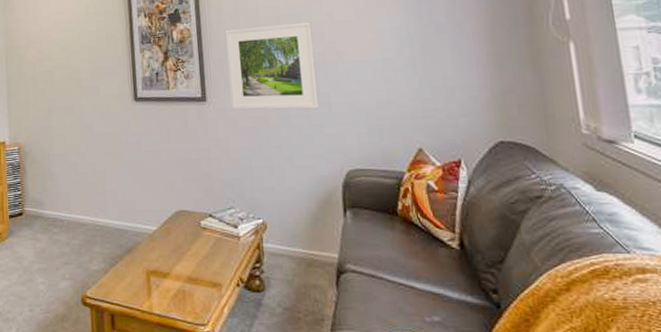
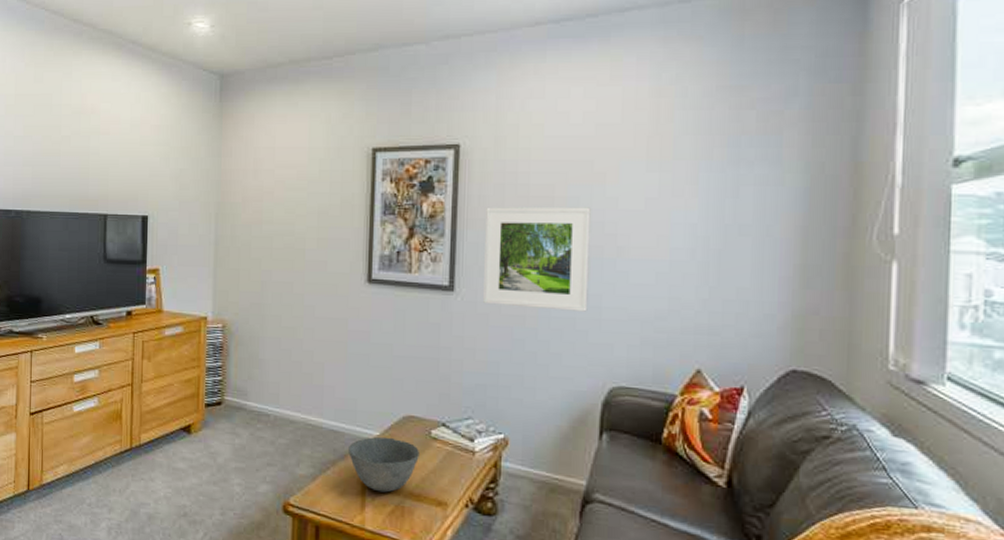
bowl: none [132,230,193,279] -> present [349,436,419,493]

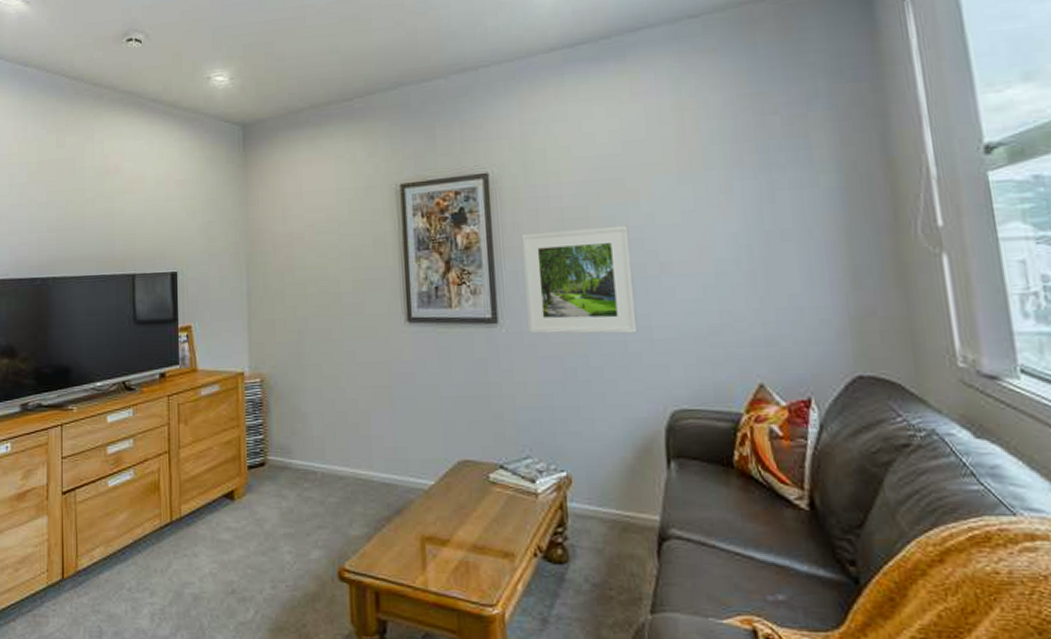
bowl: present [349,436,419,493] -> none [403,485,479,548]

